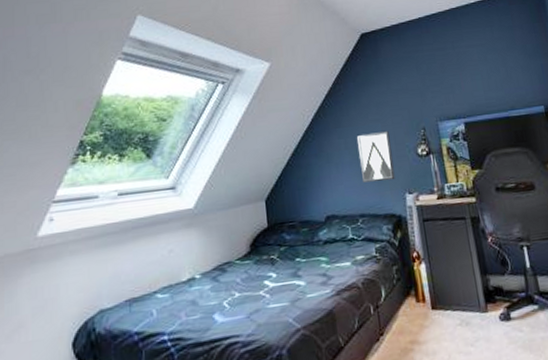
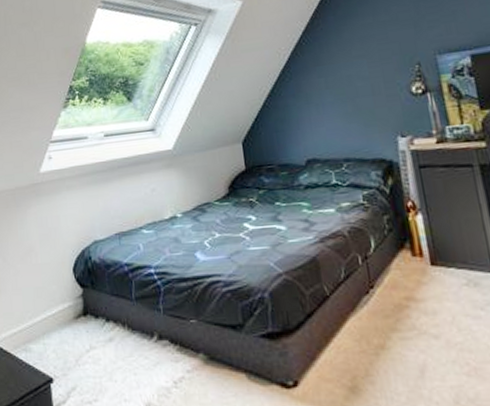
wall art: present [357,131,395,183] -> none [339,68,385,125]

